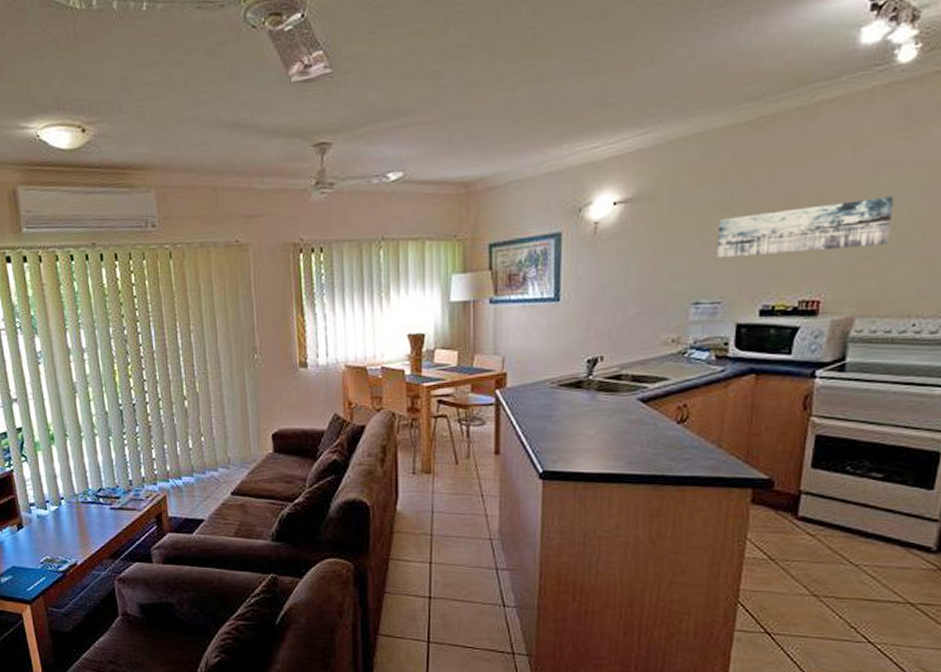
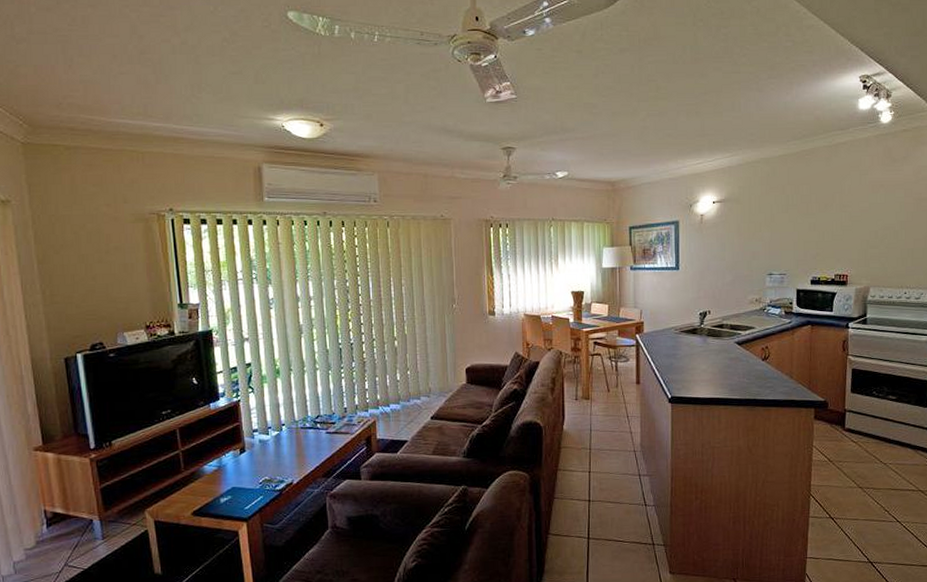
wall art: present [716,196,894,259] -> none [781,207,887,244]

